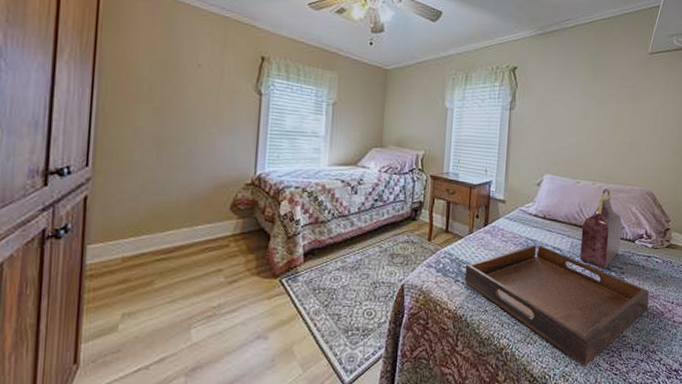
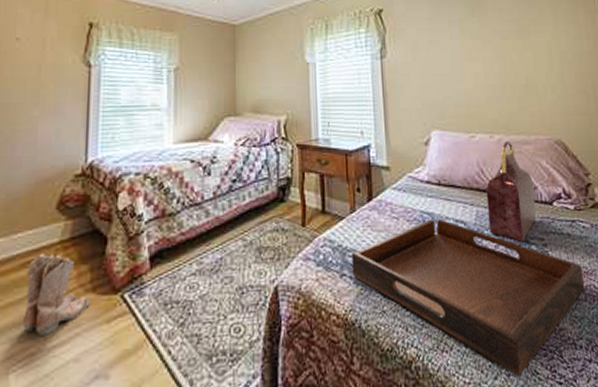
boots: none [202,242,255,304] -> present [23,253,90,336]

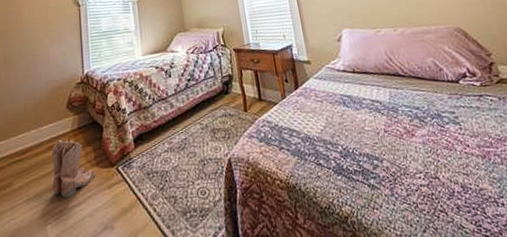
serving tray: present [351,218,584,377] -> none [286,100,499,231]
handbag: present [486,141,537,242] -> none [395,32,445,116]

